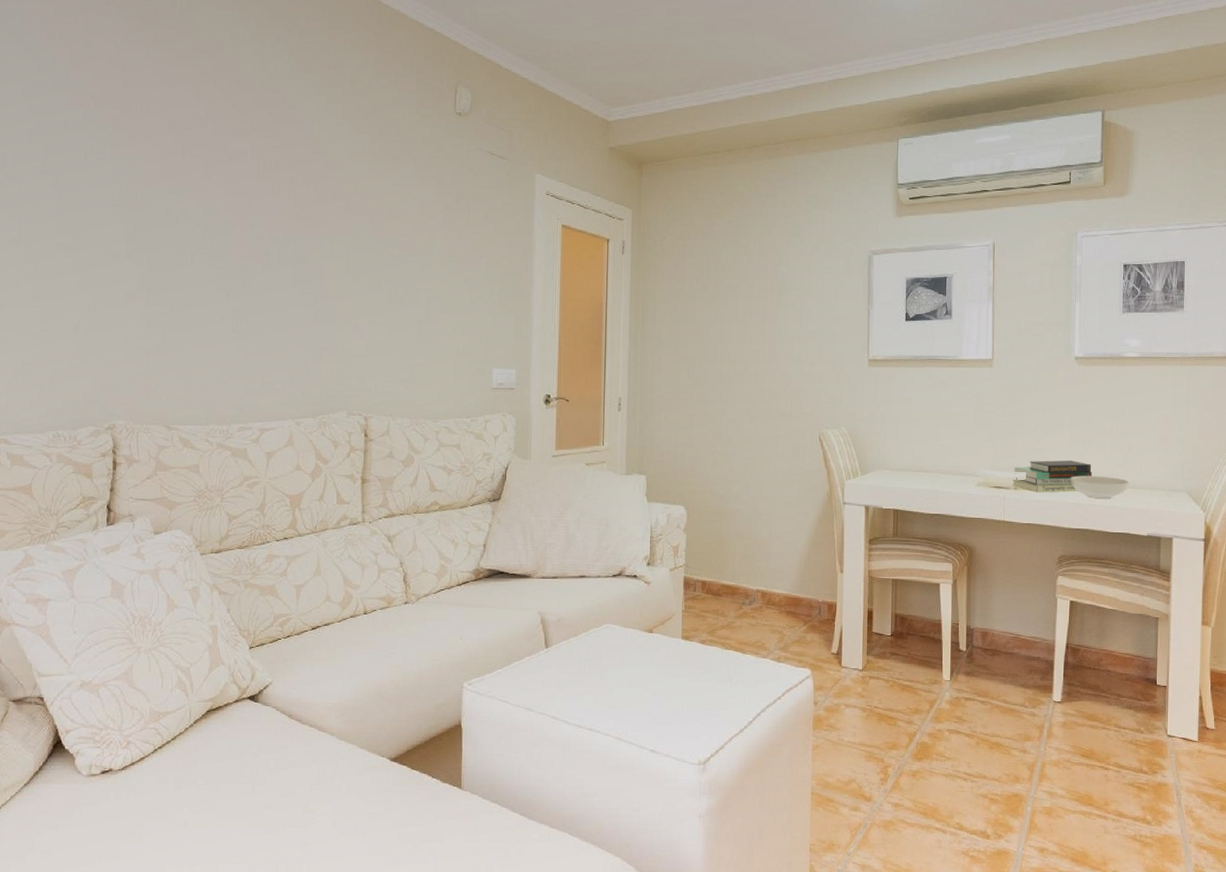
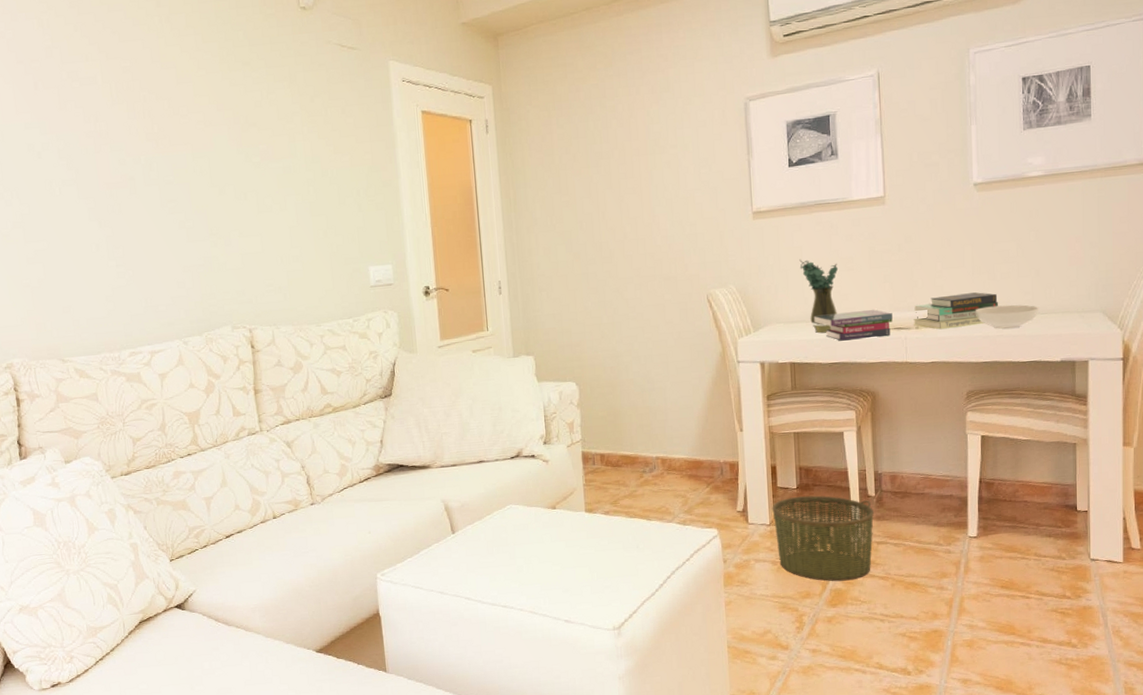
basket: none [866,644,965,735] -> present [772,495,875,581]
vase: none [909,410,946,484] -> present [799,259,839,334]
books: none [919,465,993,494] -> present [814,309,893,341]

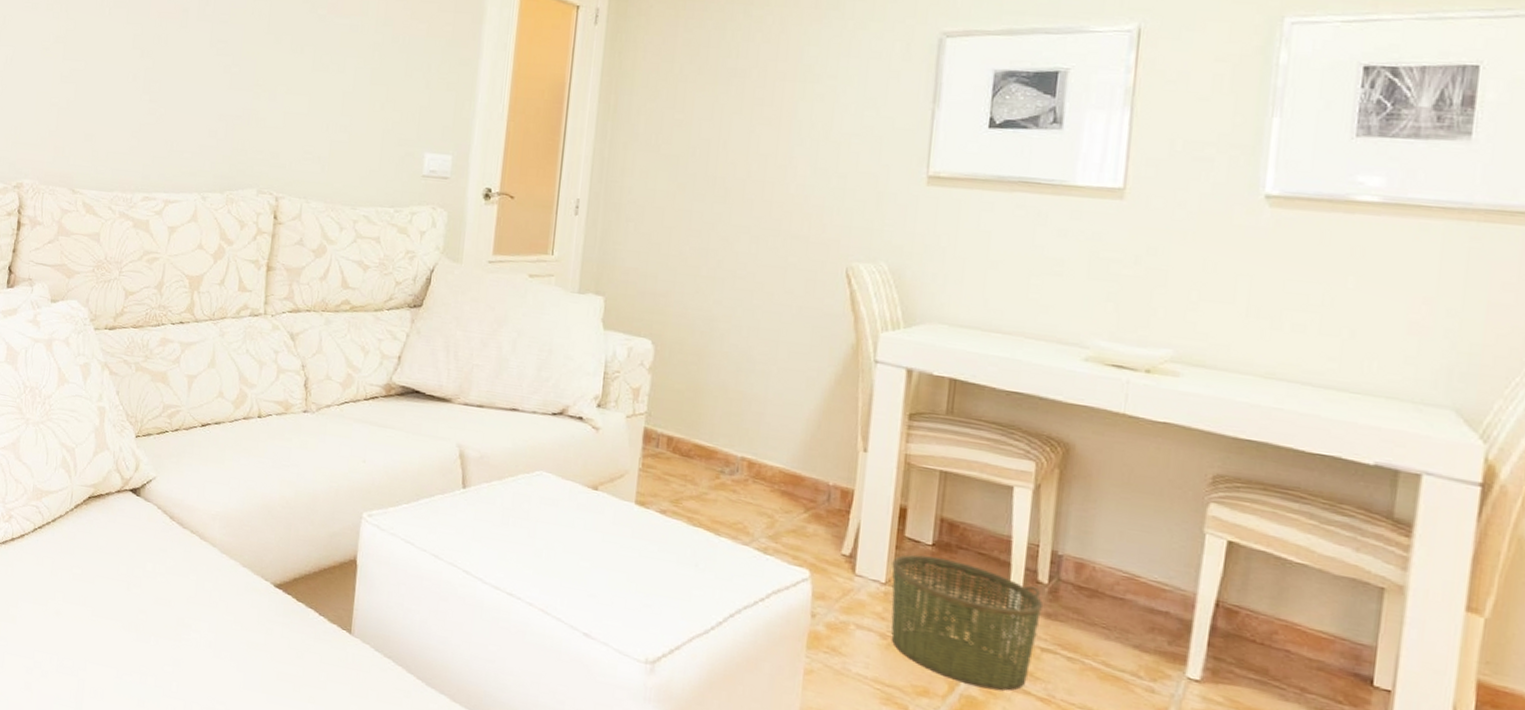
vase: present [799,259,839,334] -> none [983,247,1041,351]
books: present [814,309,893,341] -> none [993,325,1112,373]
books: present [914,292,998,330] -> none [1143,335,1282,387]
bowl: present [974,304,1039,329] -> none [1242,364,1348,404]

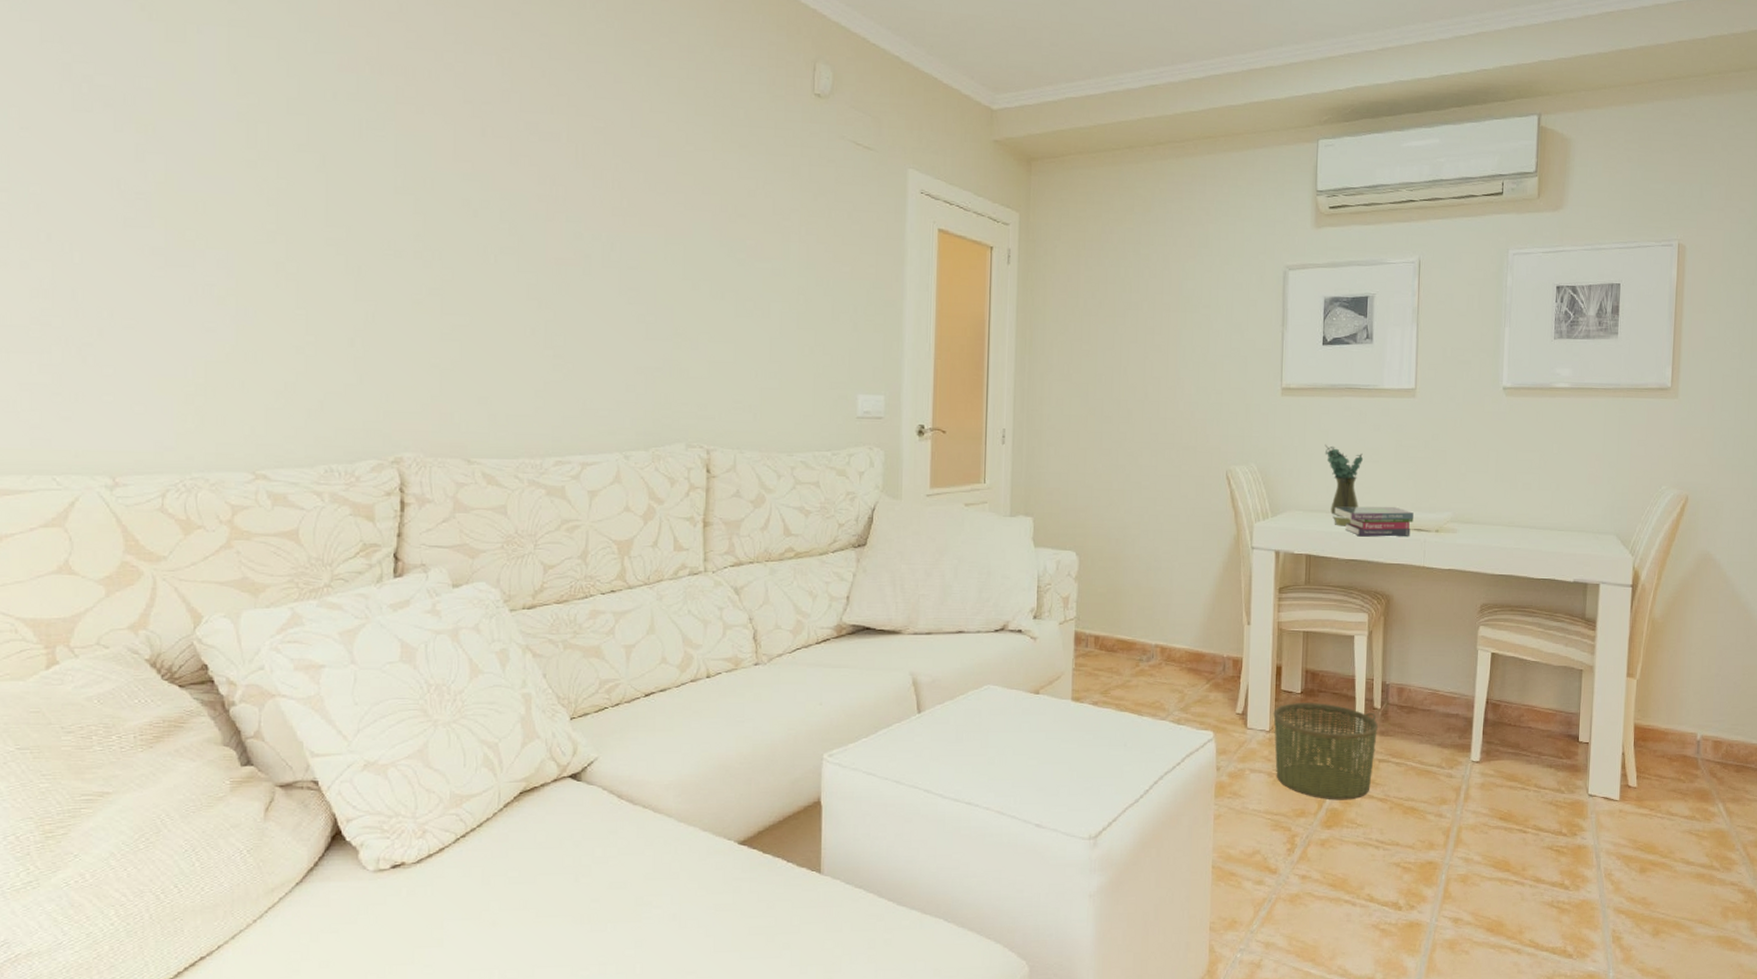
vase: none [983,247,1041,351] -> present [1324,444,1364,526]
books: none [993,325,1112,373] -> present [1334,506,1414,537]

